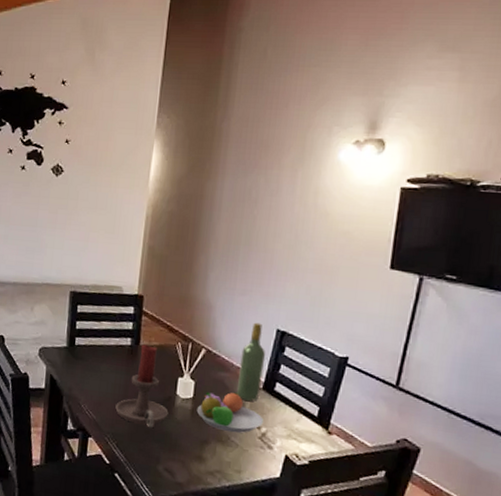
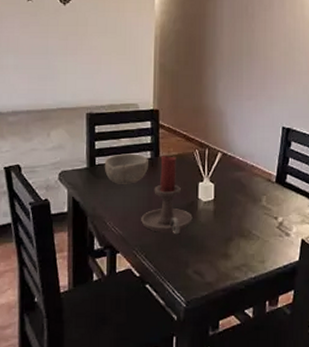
bowl: none [83,337,129,370] -> present [104,153,149,184]
fruit bowl: present [196,392,263,433] -> none [218,188,279,227]
wine bottle: present [236,322,266,401] -> none [252,123,275,195]

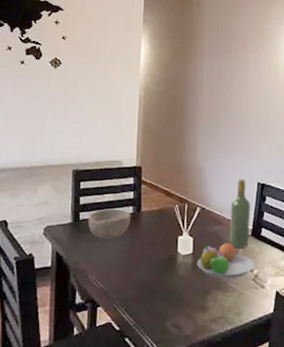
candle holder: present [141,156,193,235] -> none [122,211,172,288]
fruit bowl: none [218,188,279,227] -> present [196,242,254,279]
wine bottle: none [252,123,275,195] -> present [229,179,251,248]

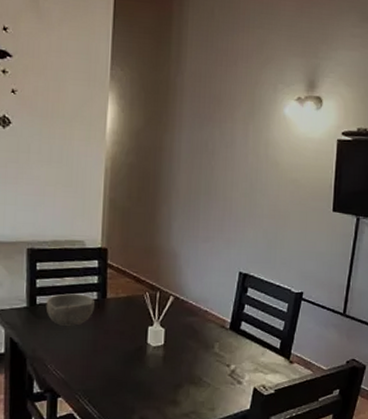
fruit bowl: present [196,242,254,279] -> none [168,335,232,374]
wine bottle: present [229,179,251,248] -> none [205,267,231,341]

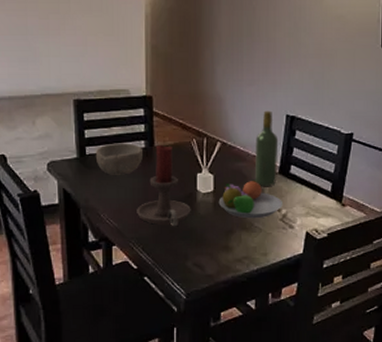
candle holder: none [85,297,141,380] -> present [137,145,191,227]
fruit bowl: none [168,335,232,374] -> present [218,180,282,219]
wine bottle: none [205,267,231,341] -> present [254,110,279,186]

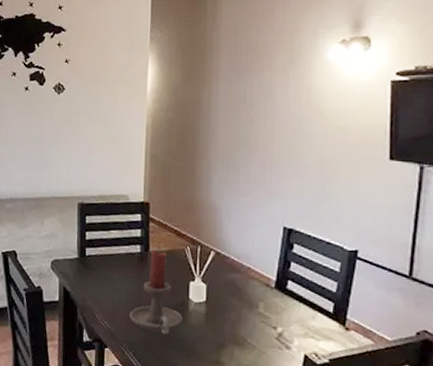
bowl: present [95,143,144,175] -> none [94,246,139,278]
fruit bowl: present [218,180,282,219] -> none [210,293,278,335]
wine bottle: present [254,110,279,186] -> none [248,221,275,301]

